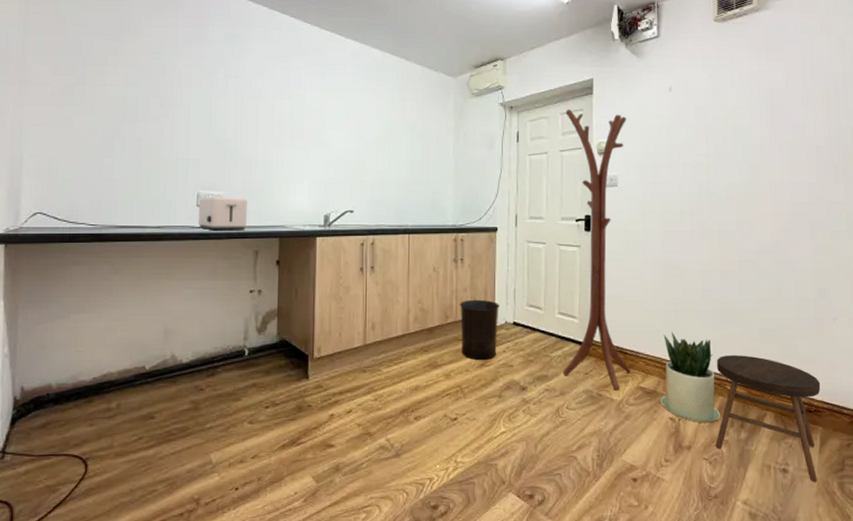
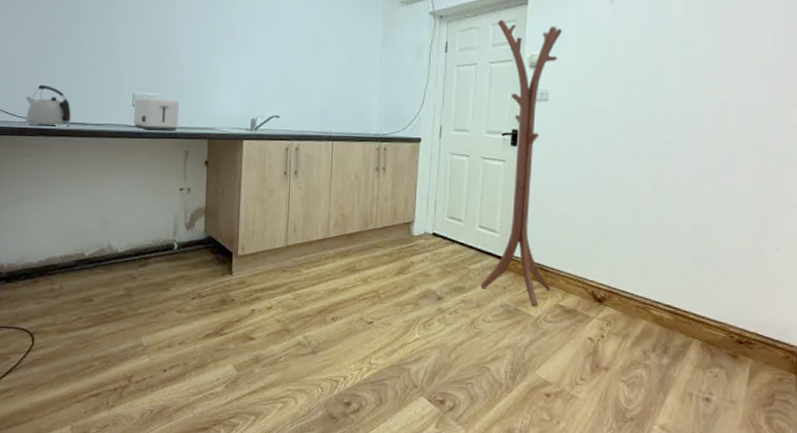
kettle: none [76,186,129,231] -> present [25,84,71,127]
waste bin: present [459,299,500,360] -> none [379,208,421,268]
planter: present [660,331,720,423] -> none [580,251,642,346]
stool: present [715,355,821,482] -> none [635,279,755,414]

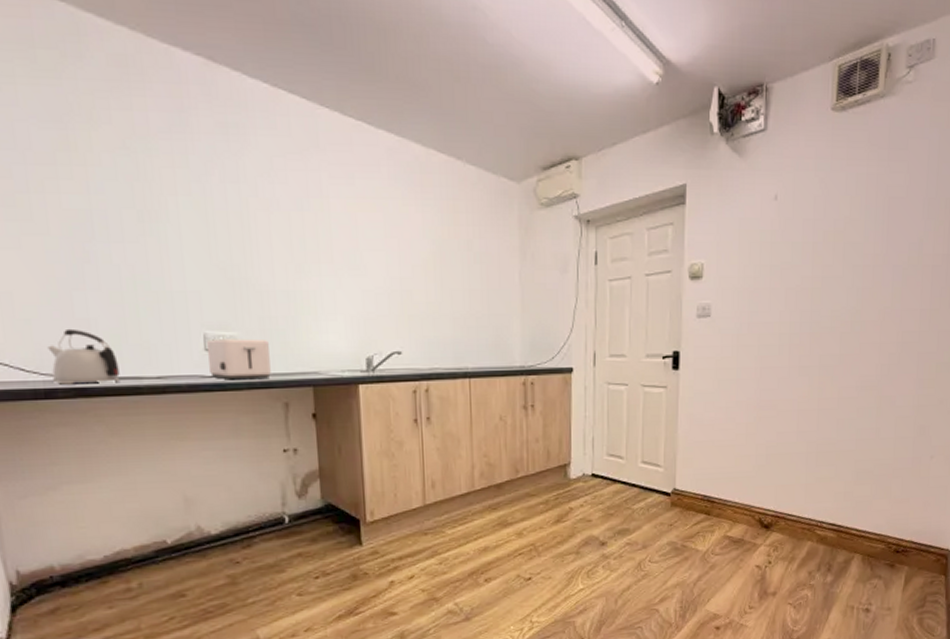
coatrack: present [480,19,562,307] -> none [645,222,723,541]

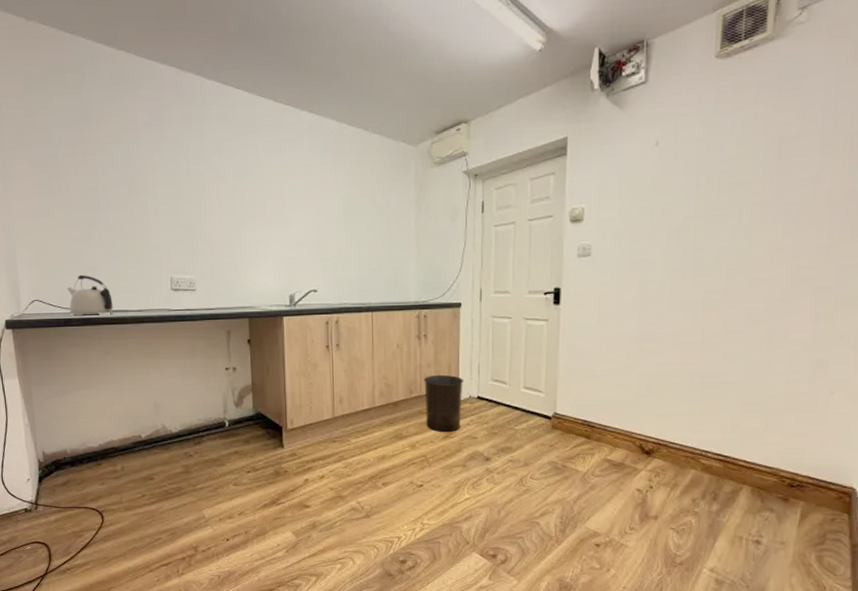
toaster: present [207,338,271,380] -> none [173,280,218,313]
waste bin: none [530,450,577,516] -> present [423,374,464,432]

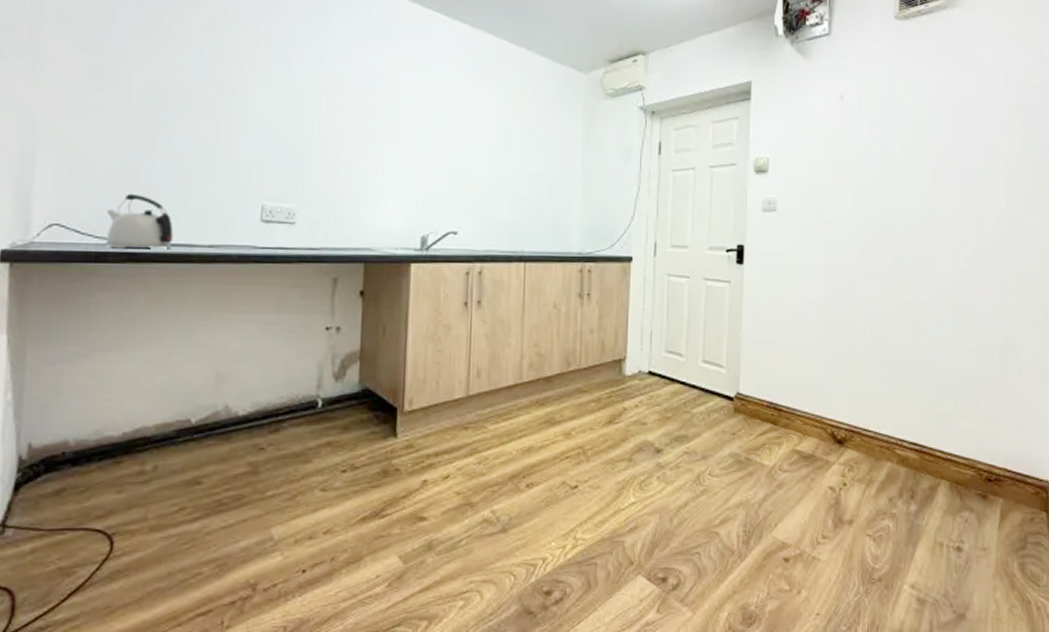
waste bin: present [423,374,464,432] -> none [584,343,634,416]

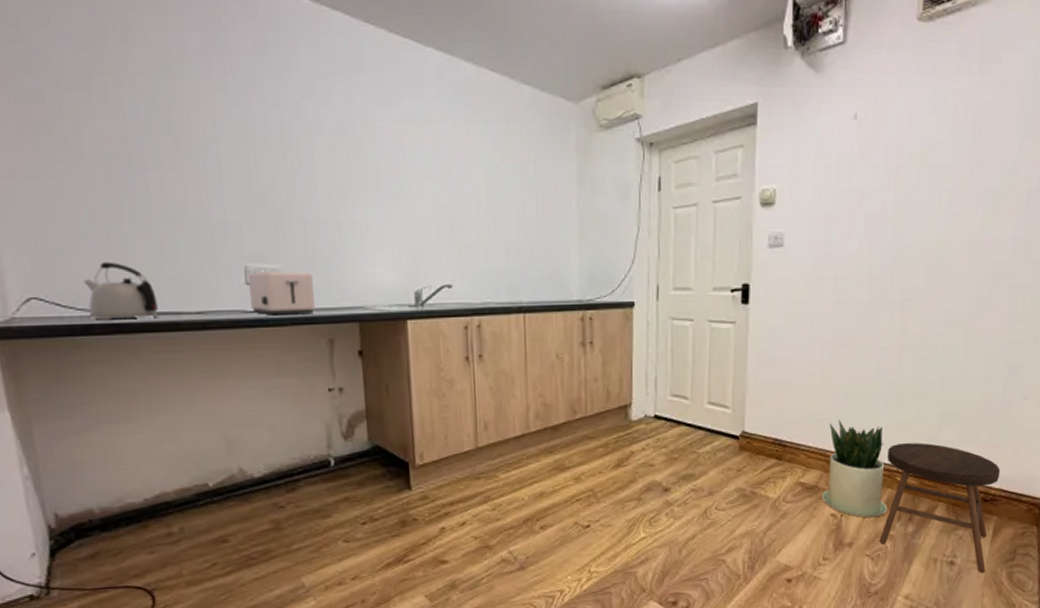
toaster: none [262,210,325,253] -> present [248,271,315,316]
planter: none [819,385,888,494] -> present [822,419,887,519]
stool: none [881,414,1003,562] -> present [879,442,1001,573]

